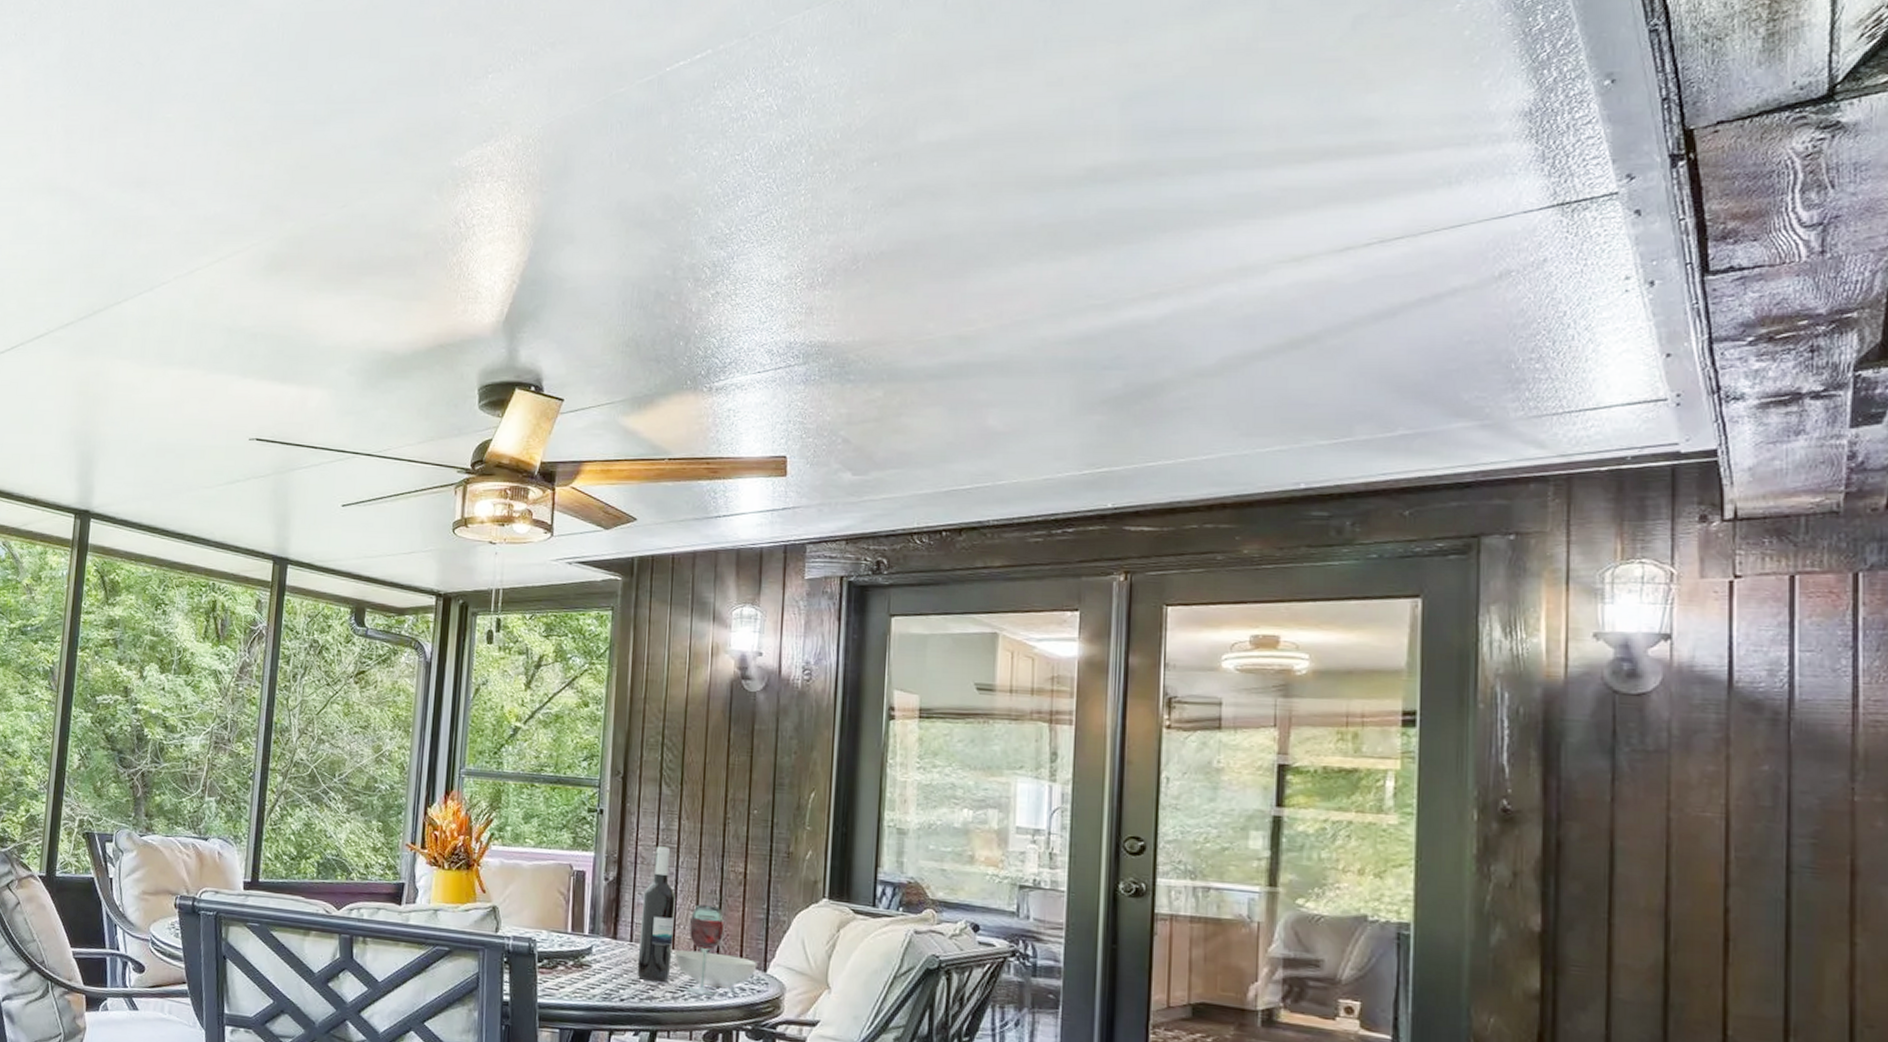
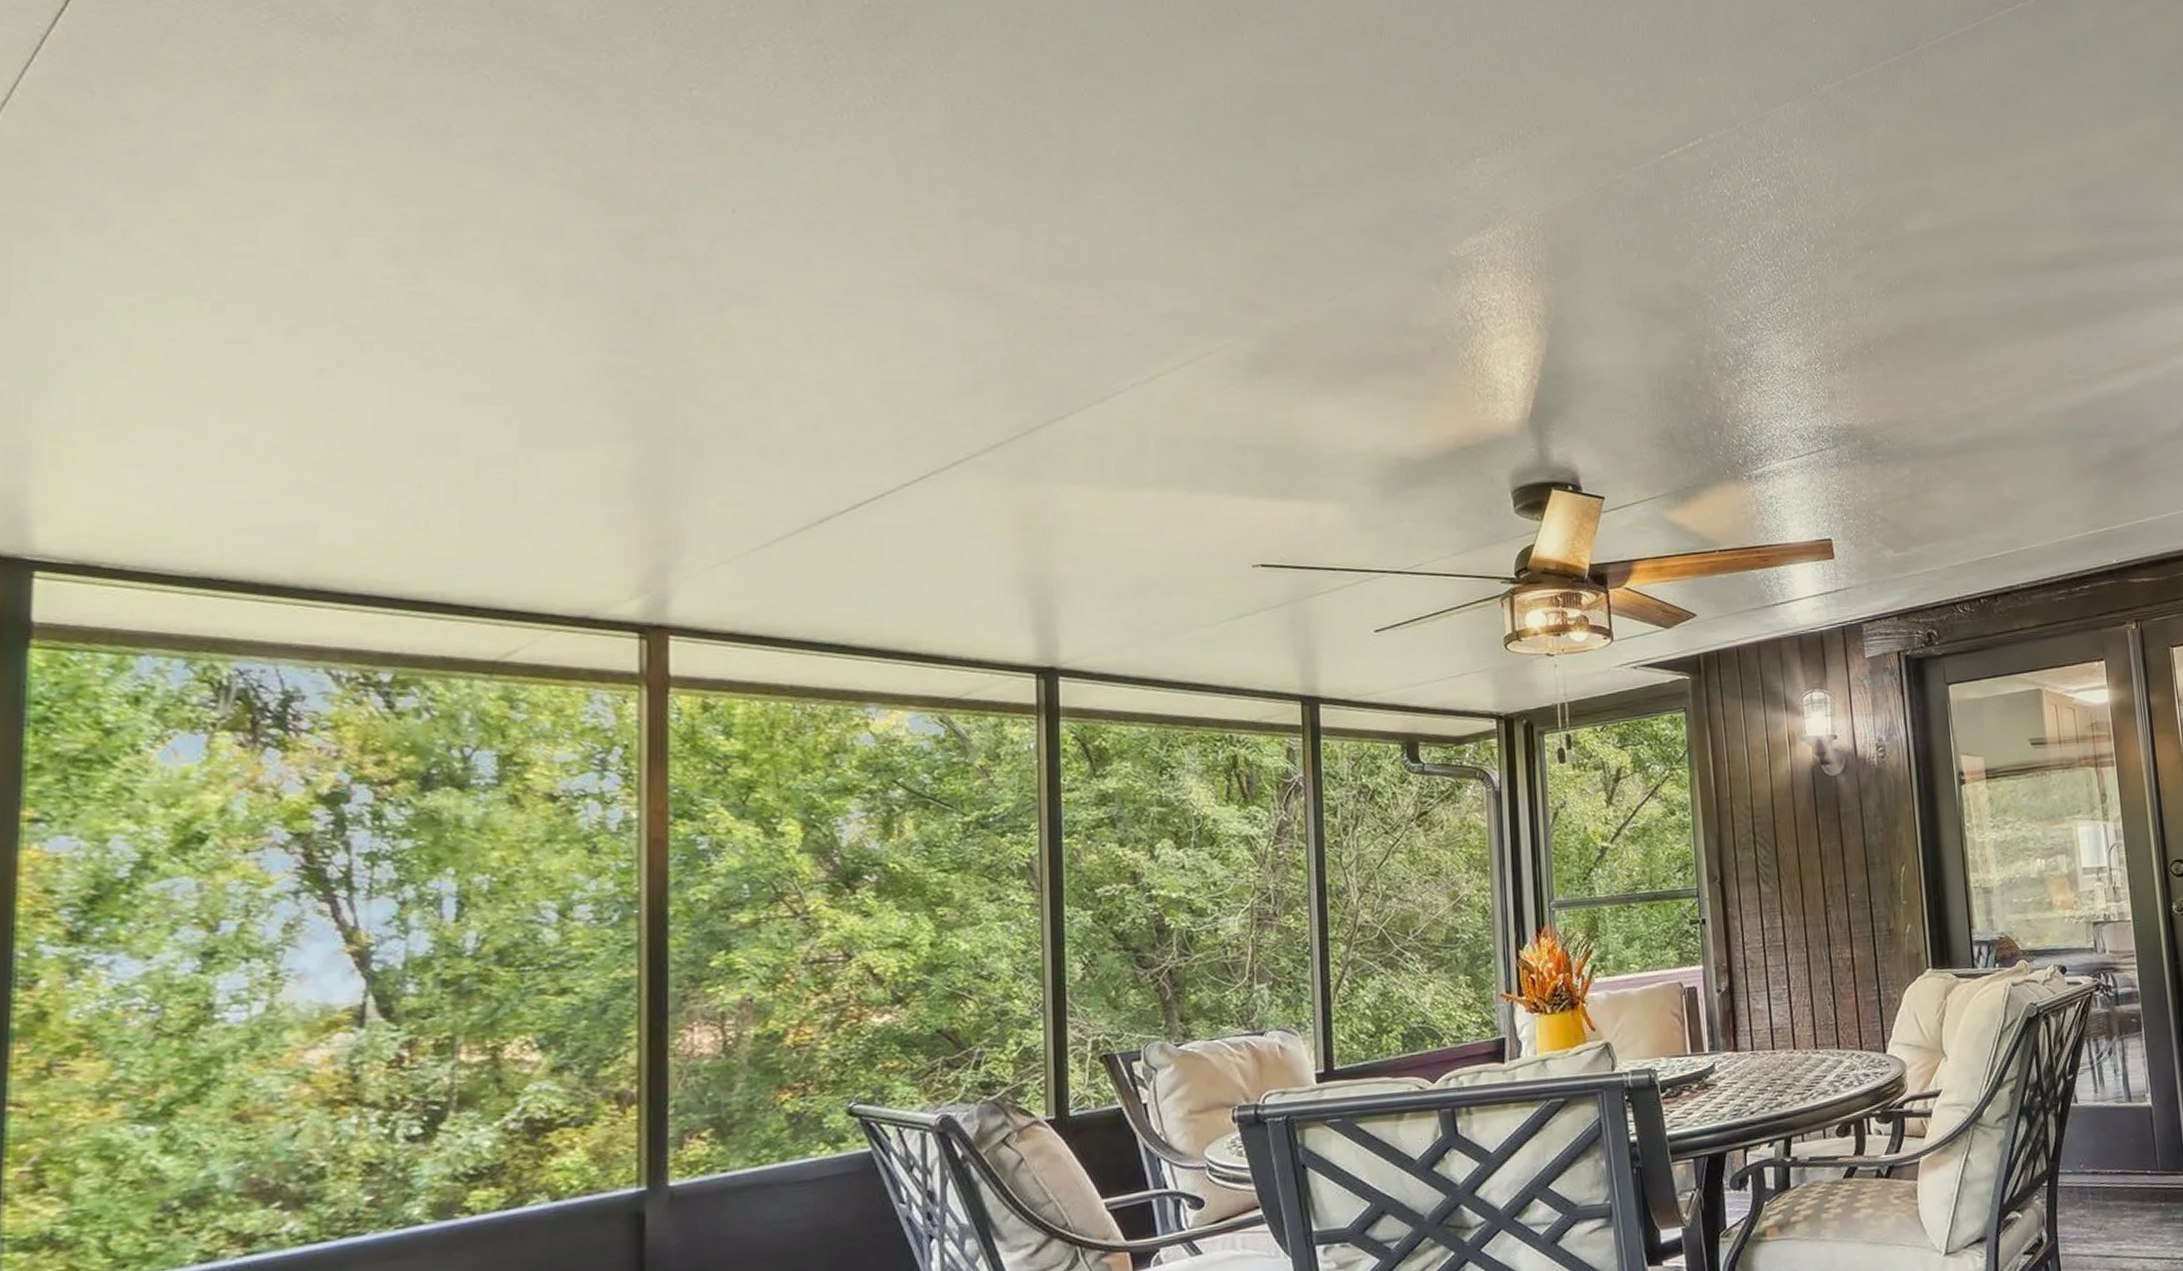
wine bottle: present [637,846,676,983] -> none [1757,946,1796,1088]
bowl: present [674,950,757,989] -> none [1796,1043,1877,1080]
wineglass: present [686,904,725,996] -> none [1806,997,1843,1091]

